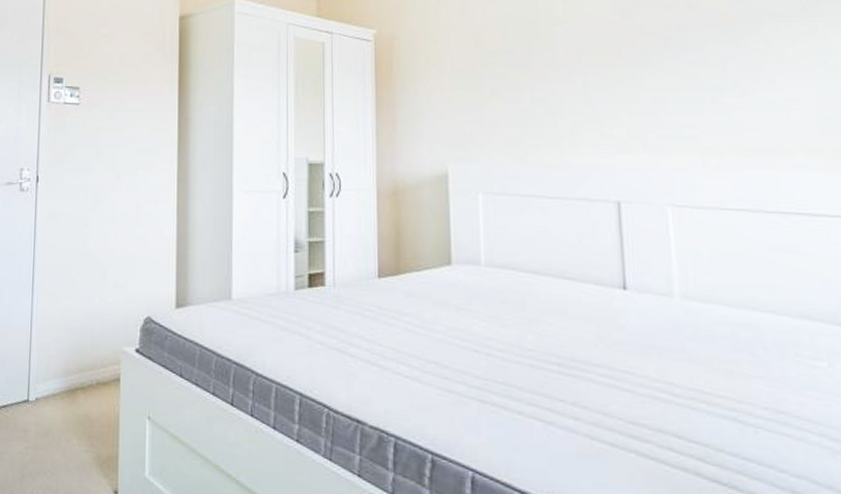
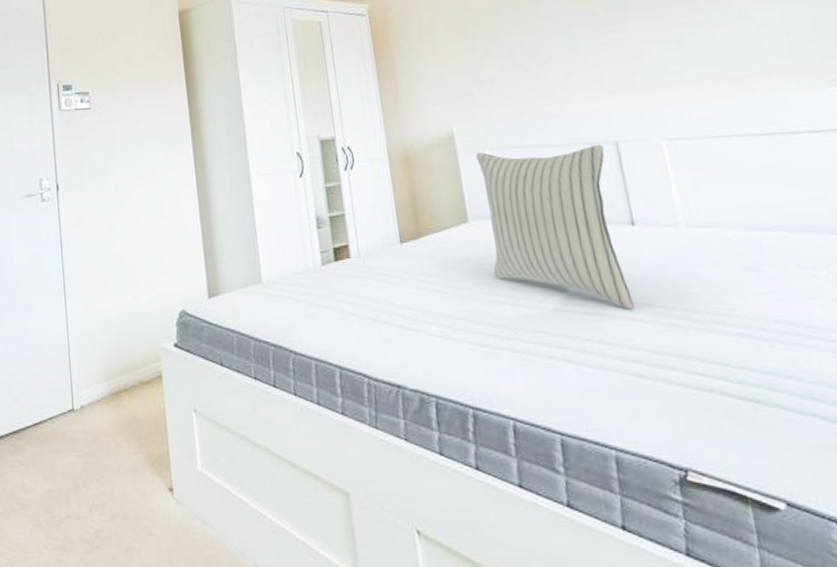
pillow: none [468,196,615,376] -> present [476,144,634,310]

